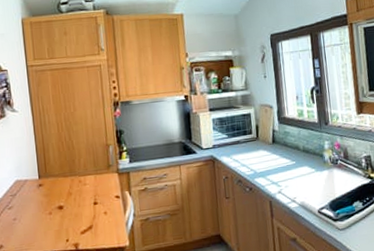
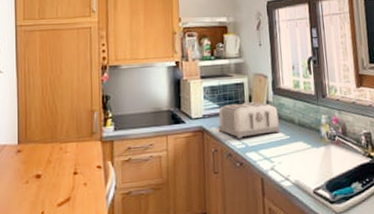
toaster: none [227,131,287,166] -> present [218,102,281,139]

